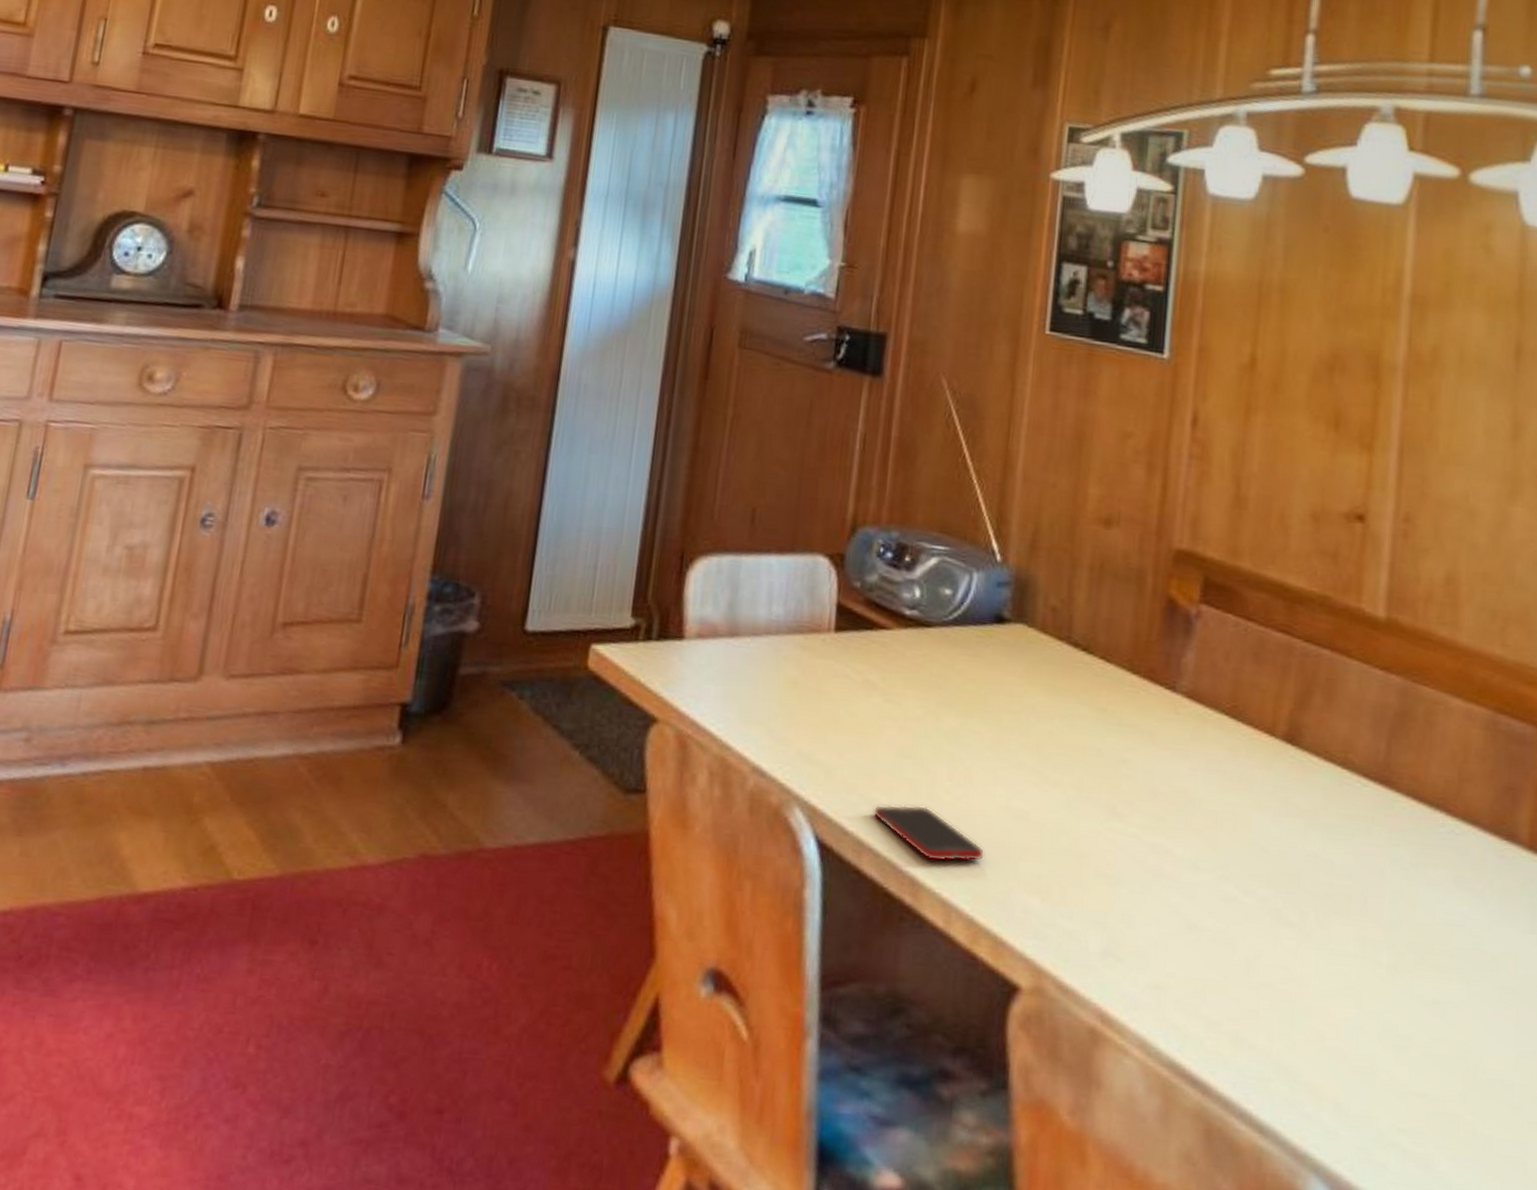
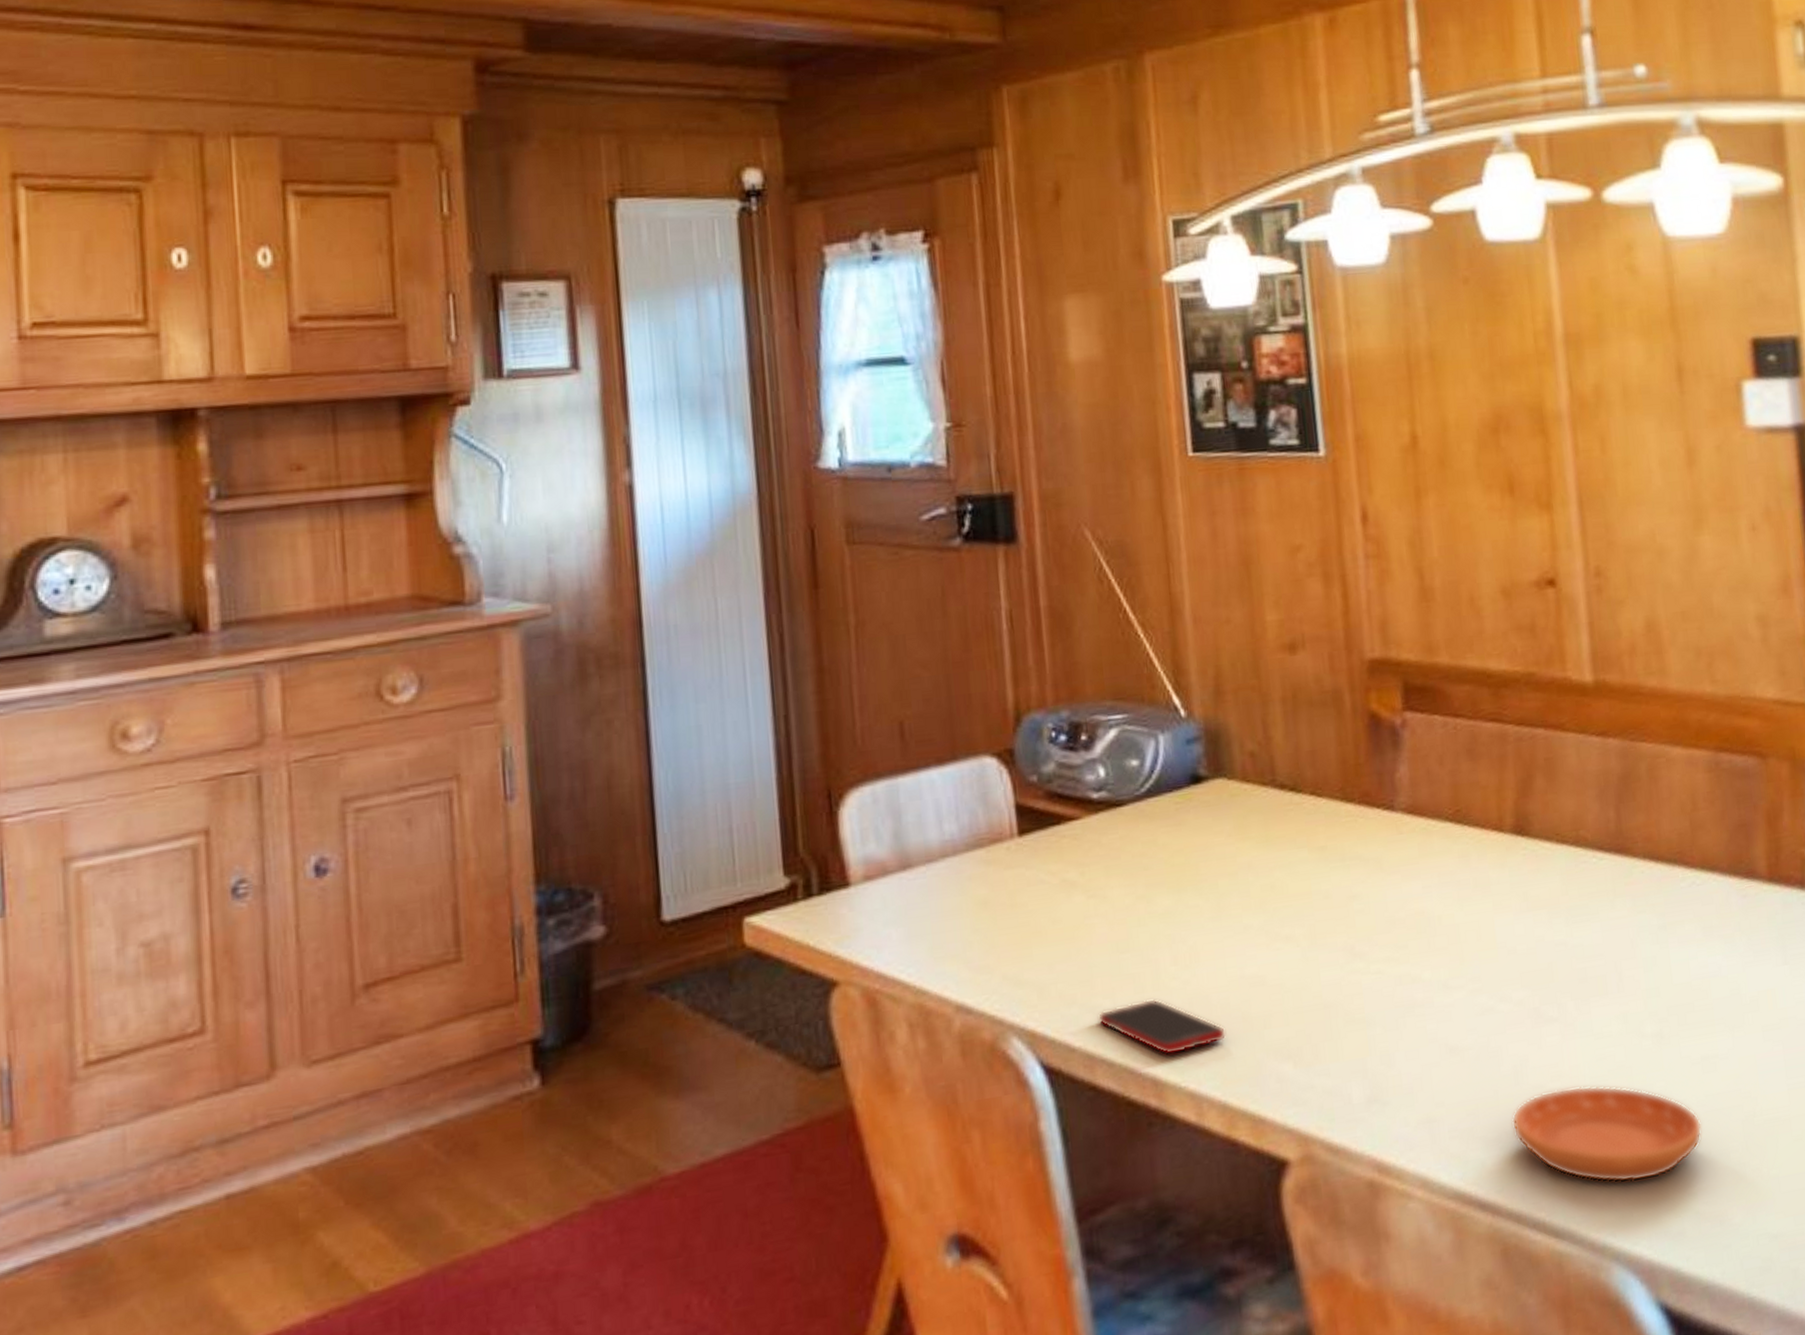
saucer: none [1235,990,1422,1104] -> present [1511,1085,1702,1183]

